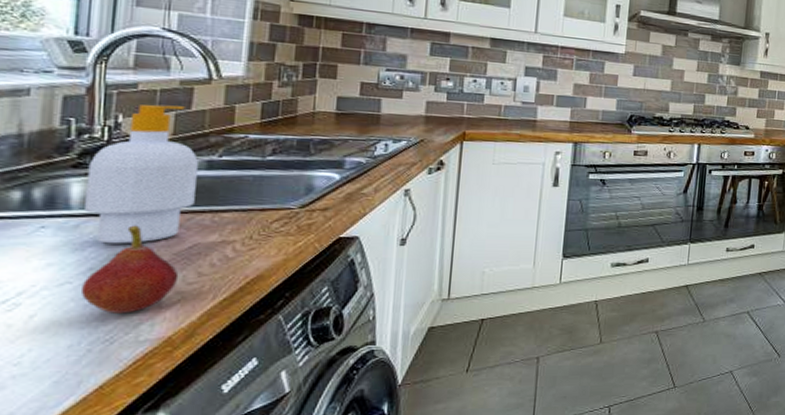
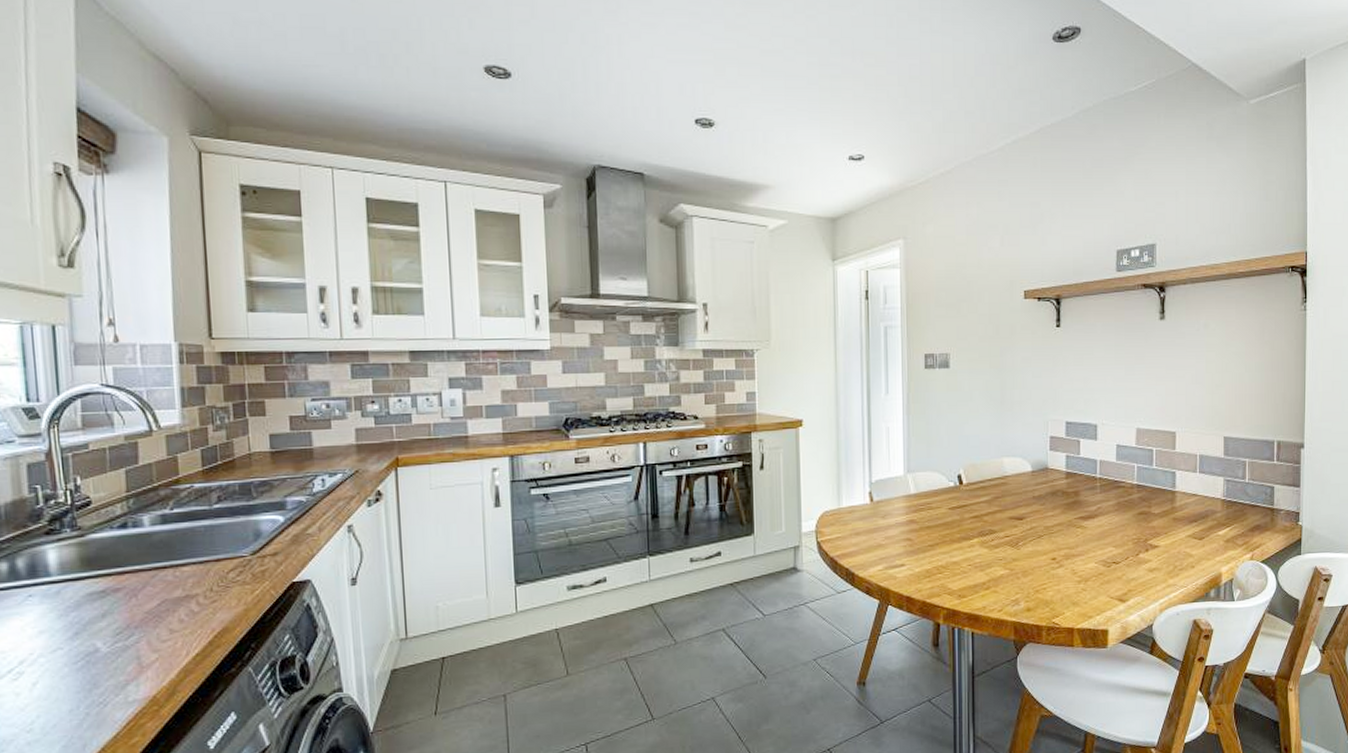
fruit: present [80,225,179,313] -> none [71,586,154,676]
soap bottle: present [84,104,200,244] -> none [58,462,156,608]

